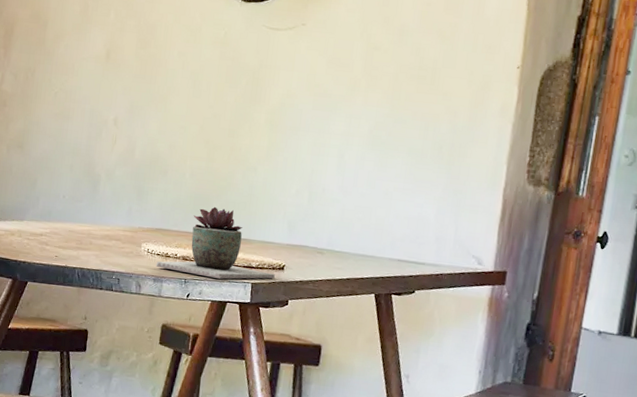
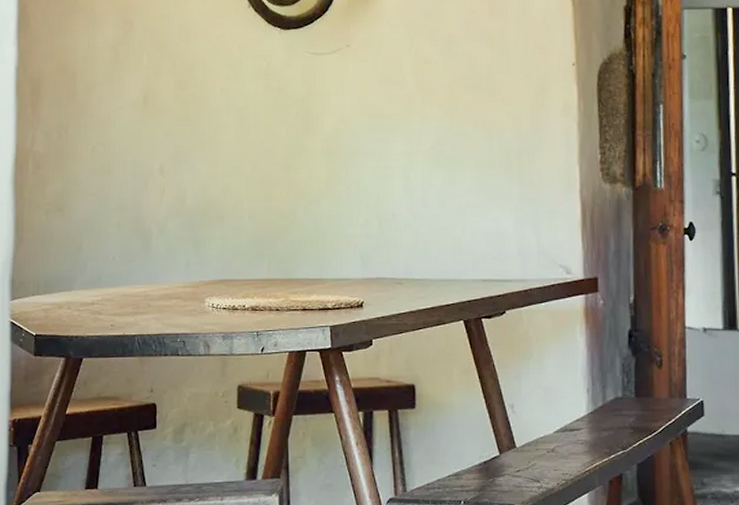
succulent plant: present [156,206,275,279] -> none [223,248,354,326]

